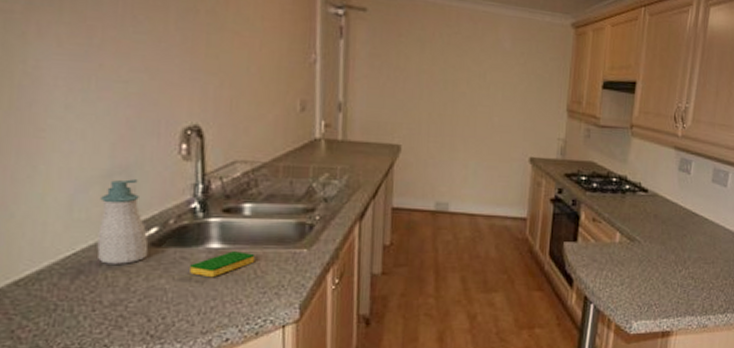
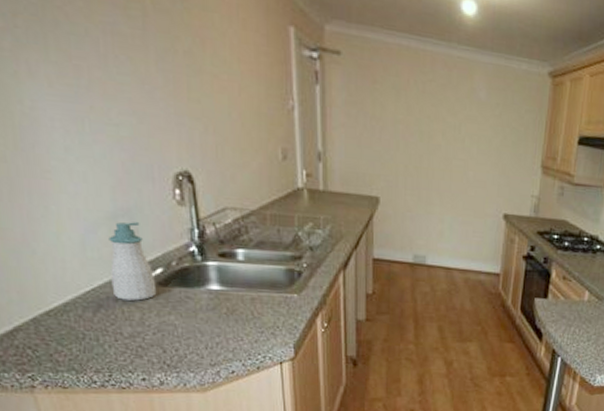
dish sponge: present [190,251,256,278] -> none [195,293,252,317]

